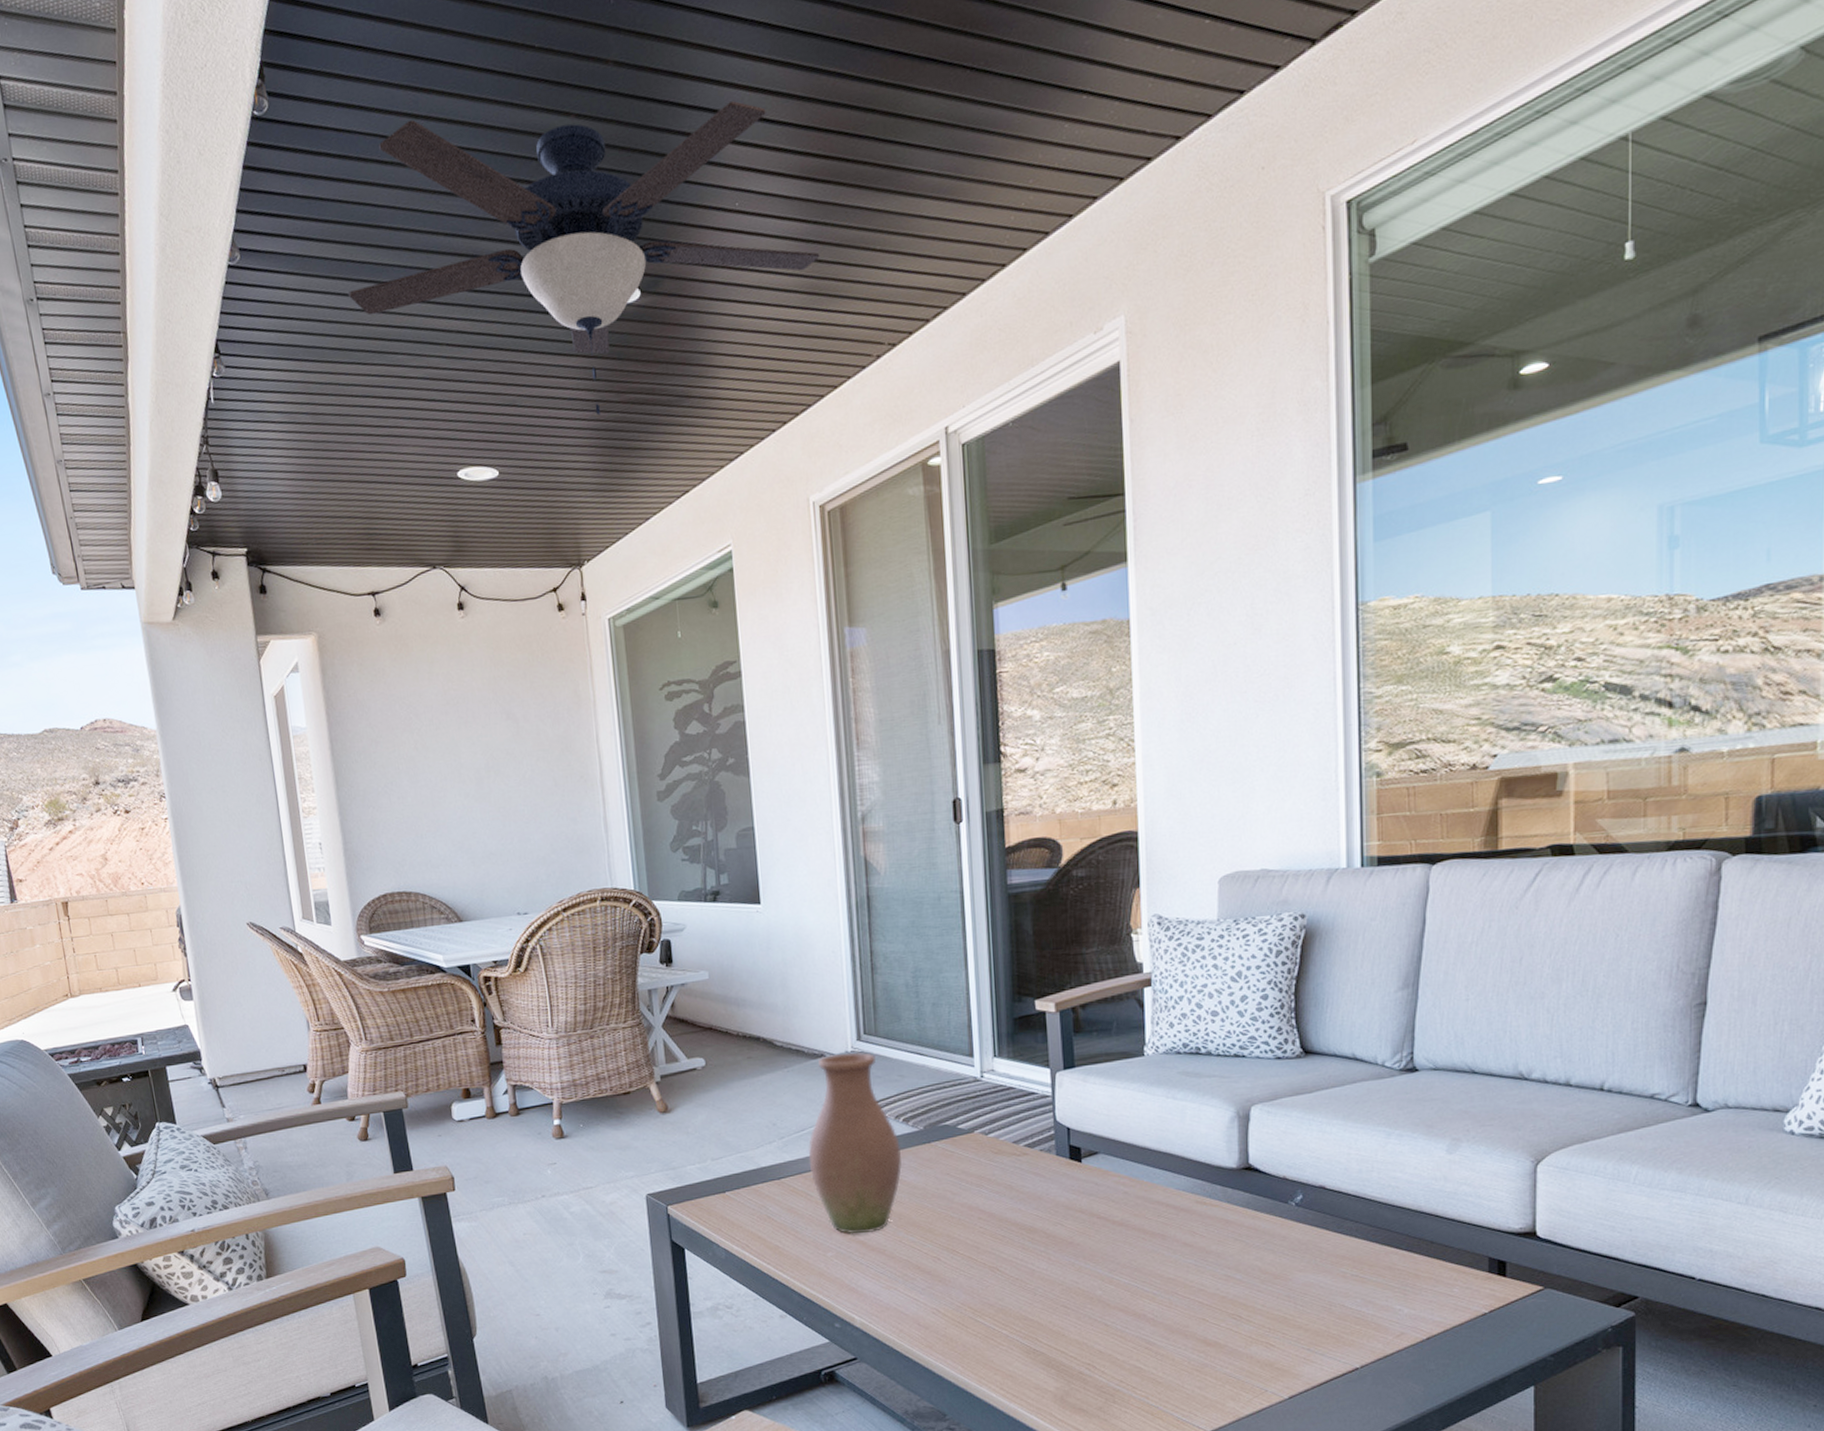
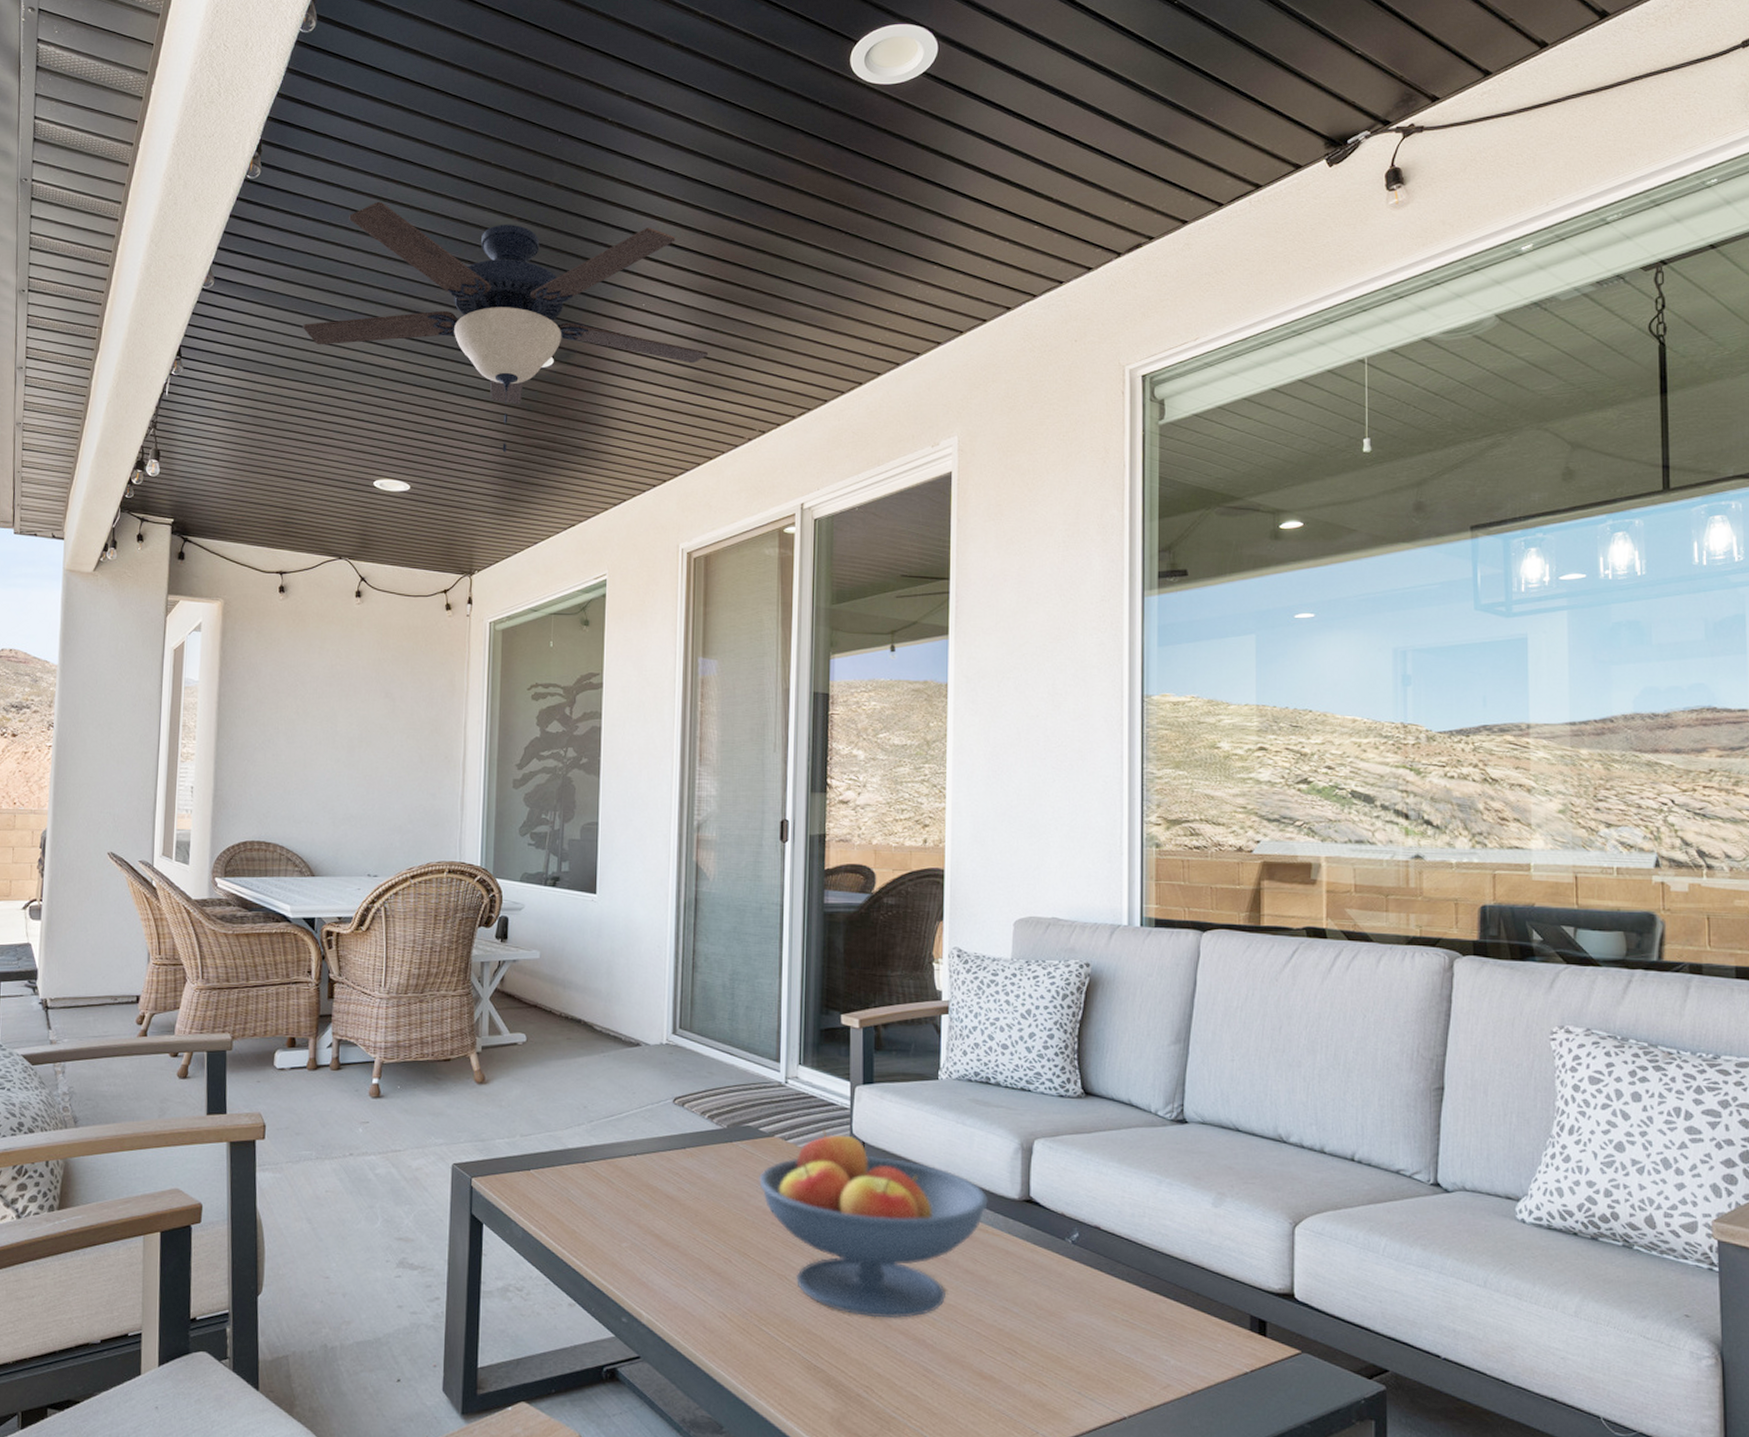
vase: present [808,1052,902,1234] -> none [614,1045,703,1227]
fruit bowl: none [961,1120,1204,1299] -> present [759,1130,988,1319]

